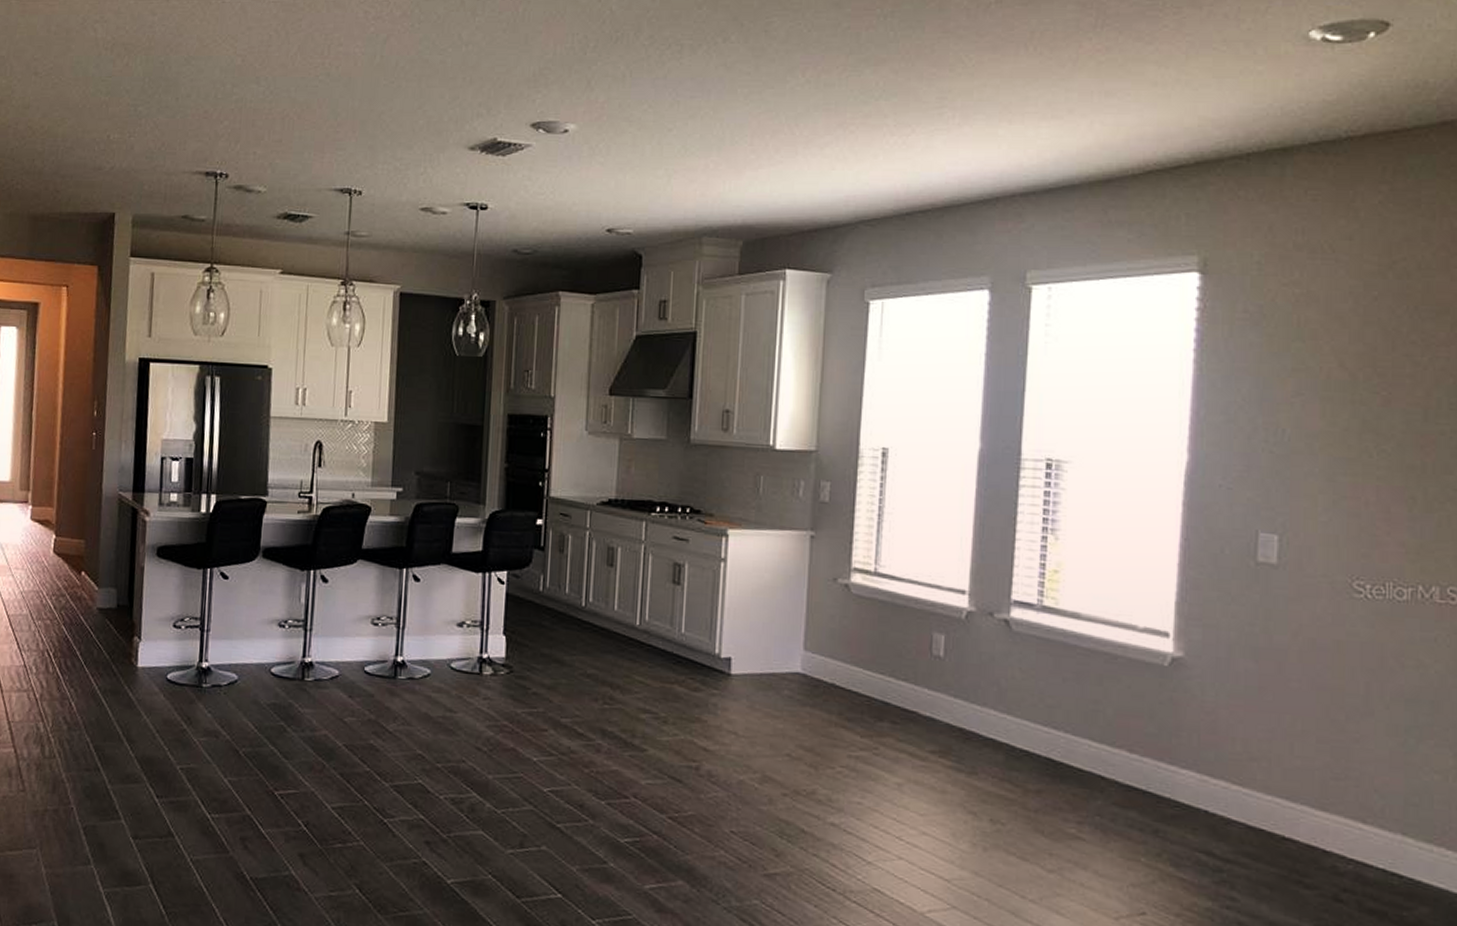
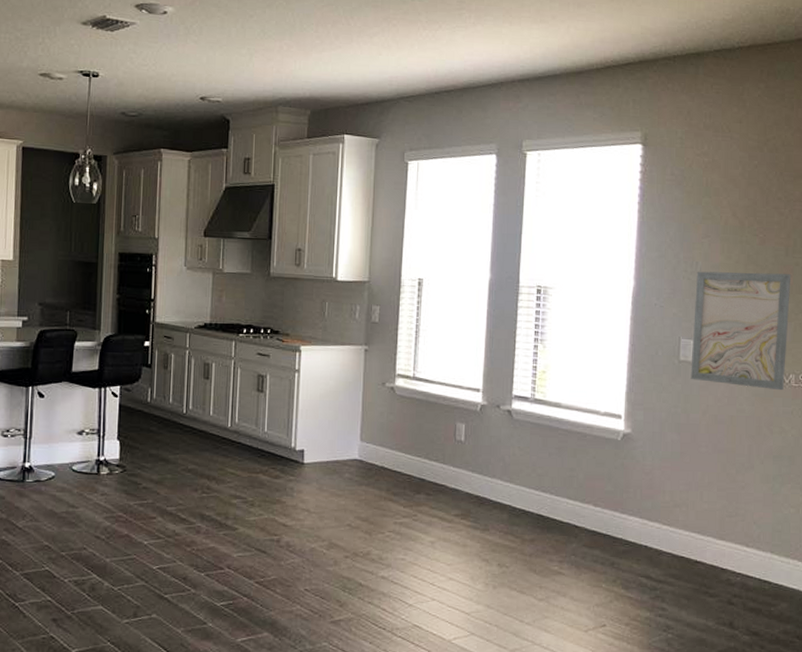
wall art: none [1274,441,1433,609] -> present [690,271,791,391]

